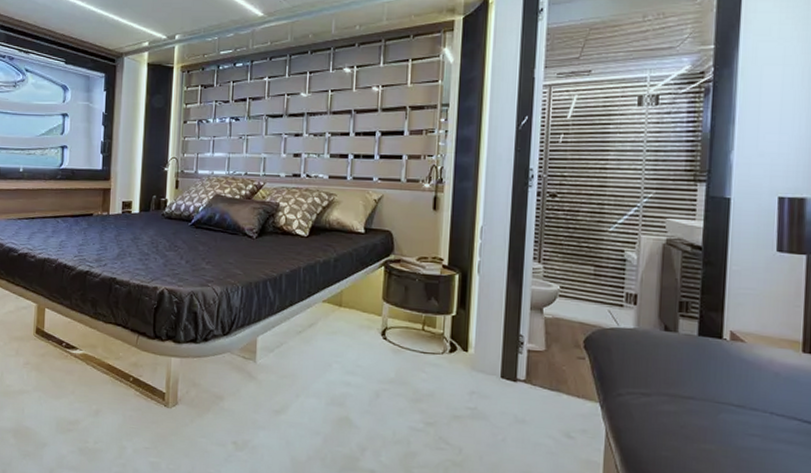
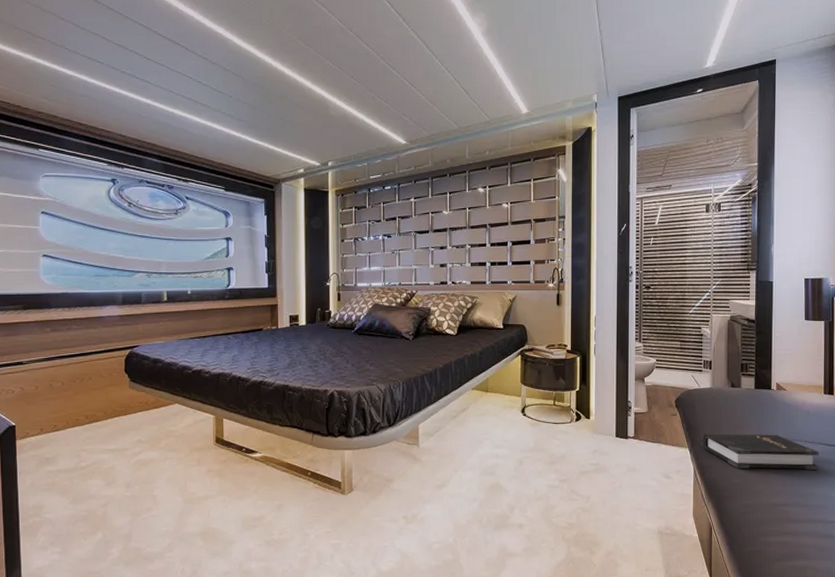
hardback book: none [619,387,792,453] -> present [702,433,819,470]

